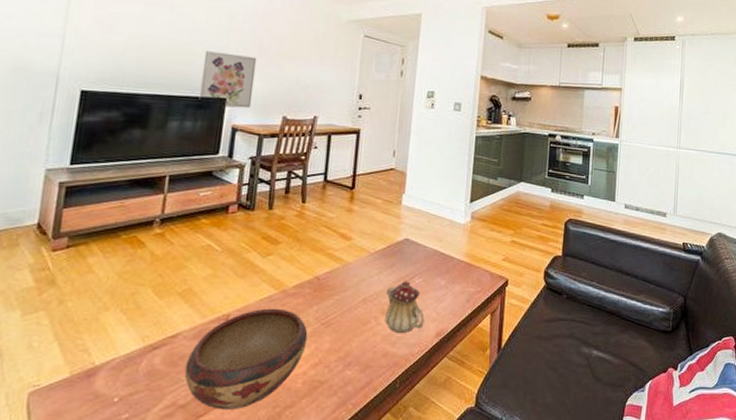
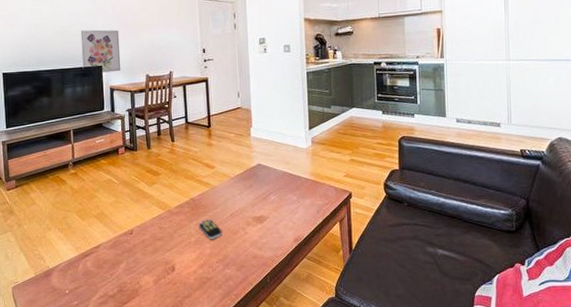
decorative bowl: present [184,308,308,410] -> none [108,224,193,299]
remote control: none [319,304,349,331] -> present [198,219,222,240]
teapot: present [385,281,425,334] -> none [248,198,283,240]

